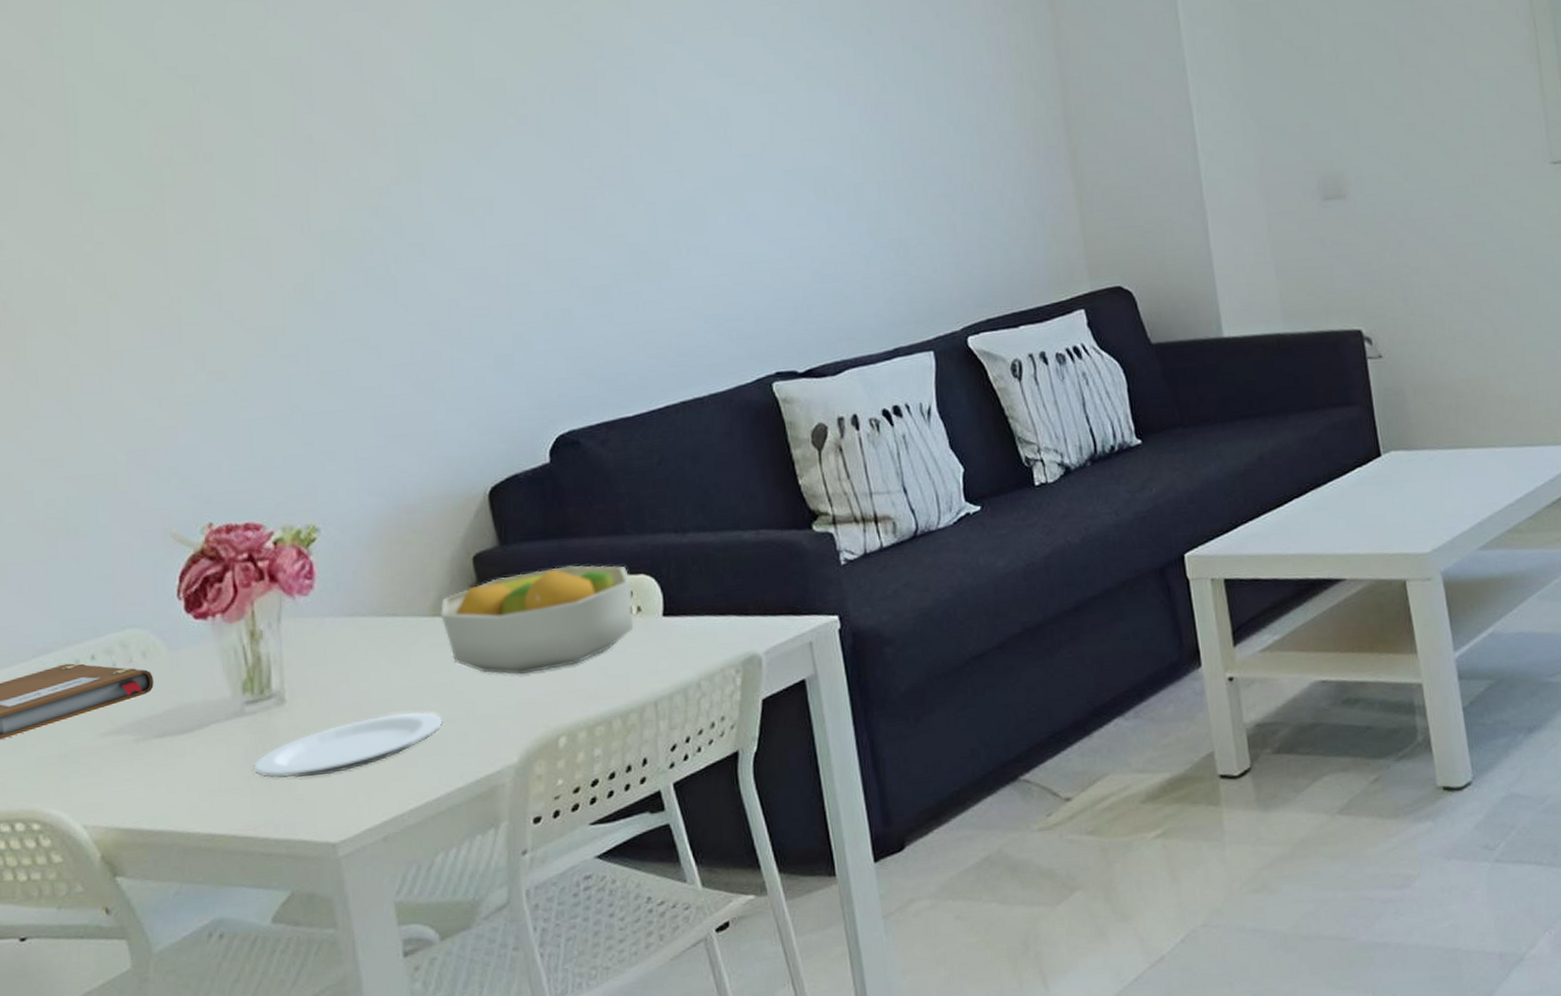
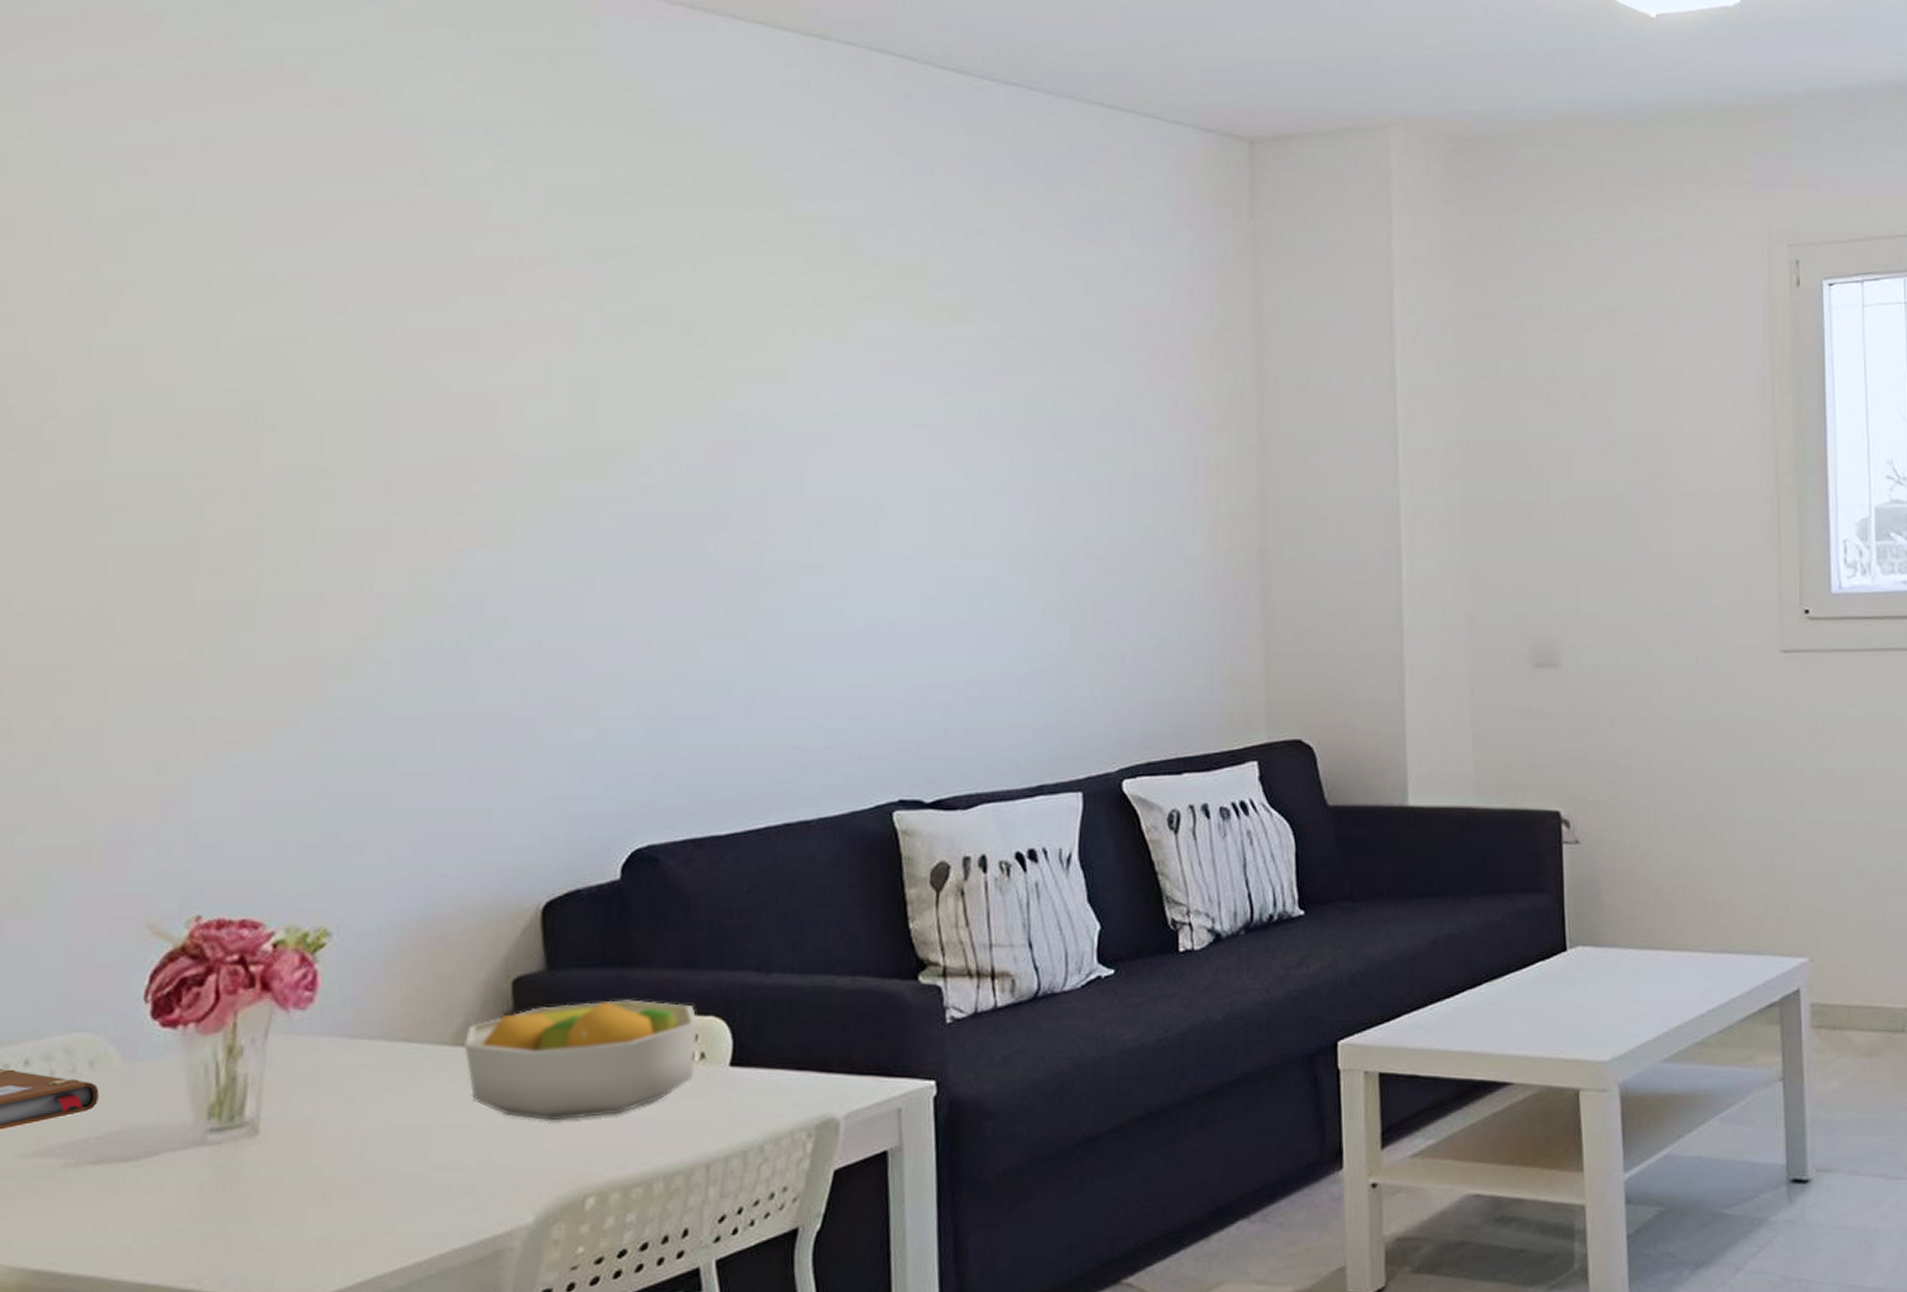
plate: present [253,712,443,778] -> none [207,1155,449,1224]

